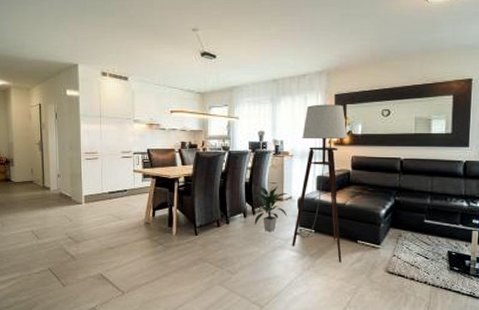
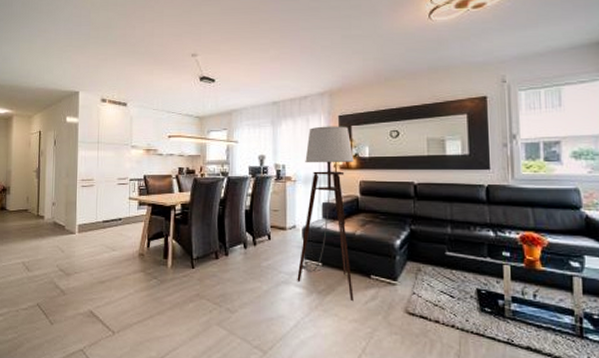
indoor plant: present [254,186,288,233] -> none [255,214,292,266]

